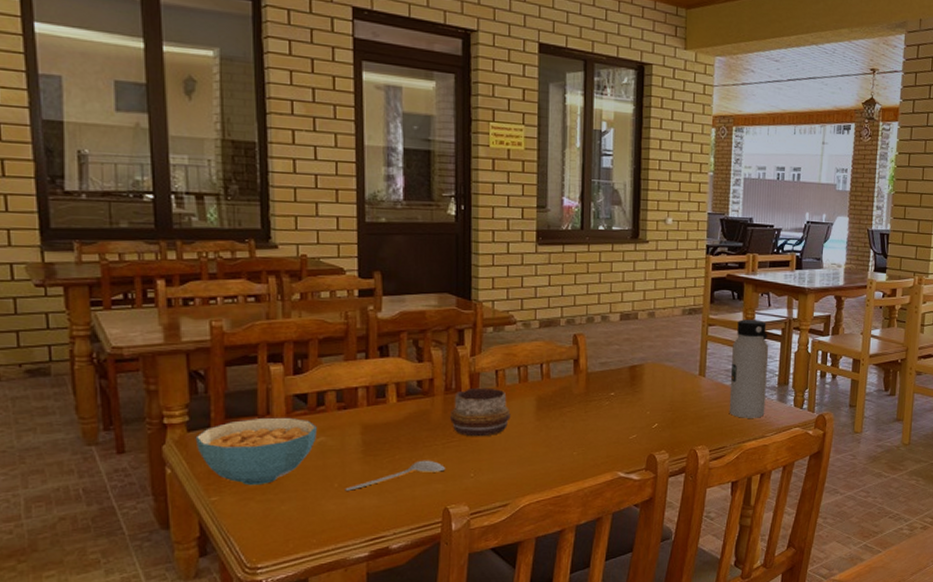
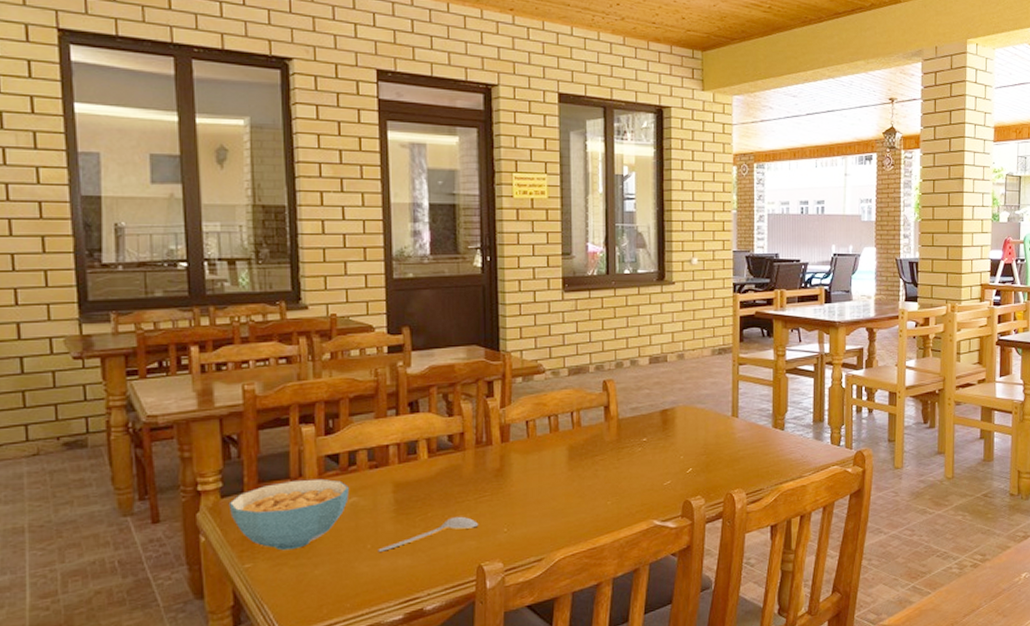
decorative bowl: present [450,387,511,437] -> none [482,439,543,491]
water bottle: present [729,319,769,418] -> none [764,356,802,459]

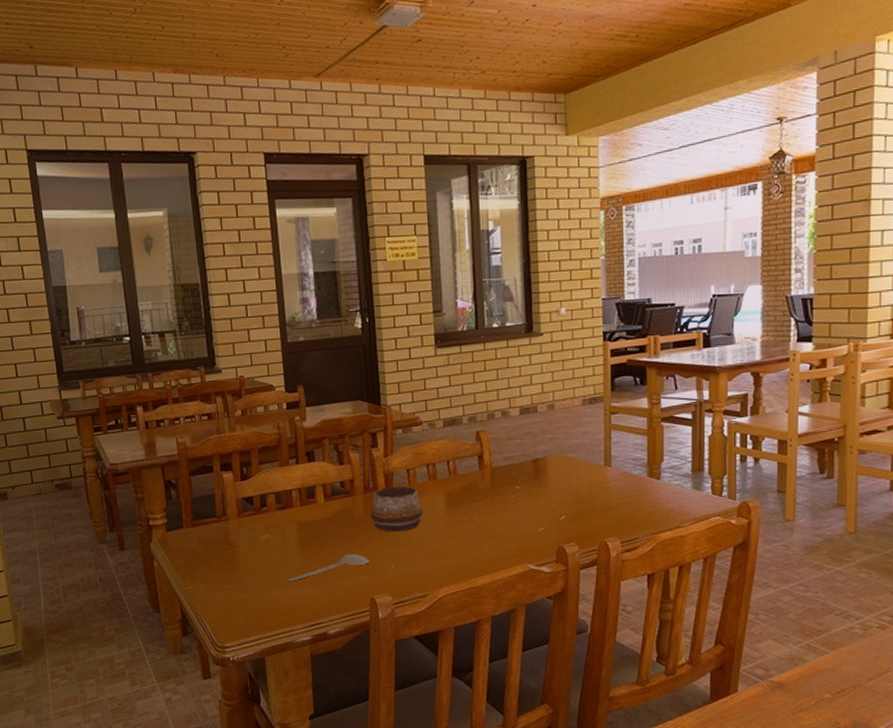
cereal bowl: present [228,478,349,551] -> none [172,517,263,577]
decorative bowl: none [482,439,543,491] -> present [370,485,424,532]

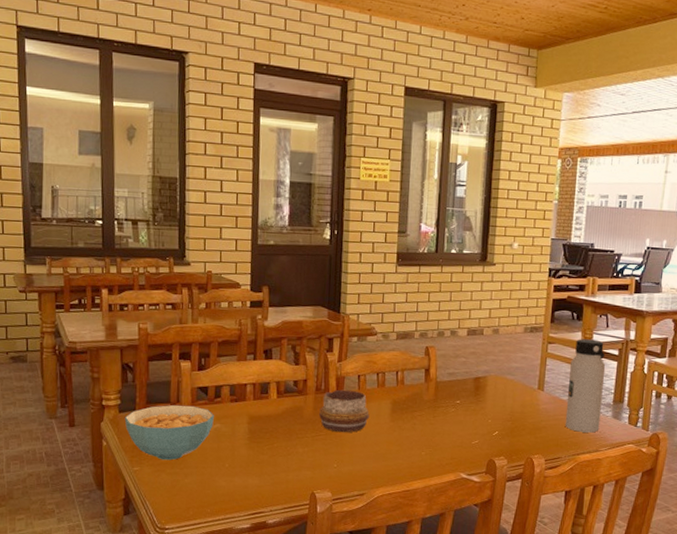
cereal bowl: none [172,517,263,577] -> present [124,405,214,461]
spoon: present [288,554,369,581] -> none [233,449,313,471]
water bottle: none [638,404,679,508] -> present [565,339,606,433]

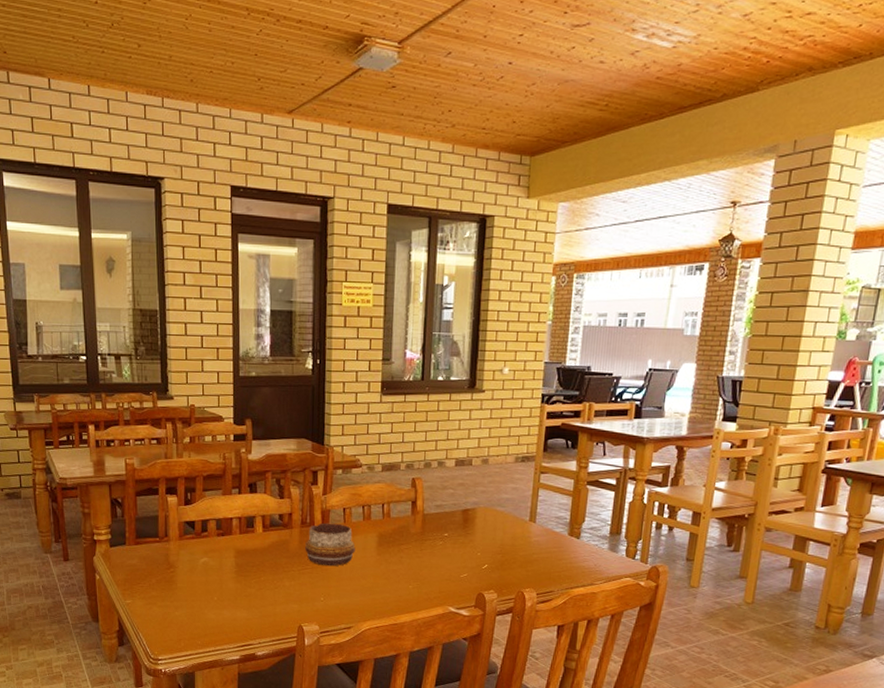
cereal bowl: present [124,405,214,461] -> none [115,539,201,594]
water bottle: present [565,339,606,433] -> none [558,468,602,566]

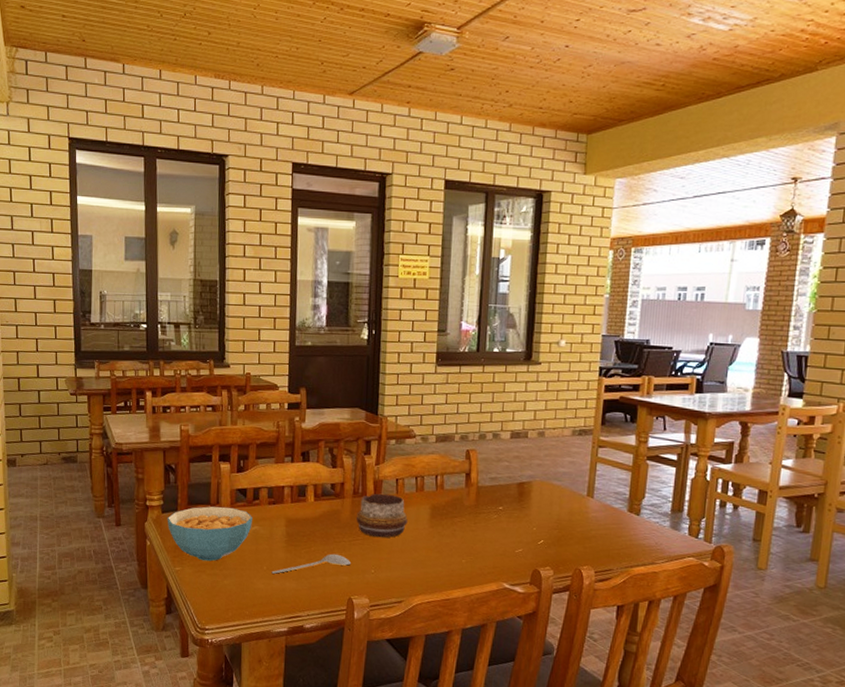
cereal bowl: none [115,539,201,594] -> present [167,506,252,562]
spoon: none [222,583,300,604] -> present [271,553,351,574]

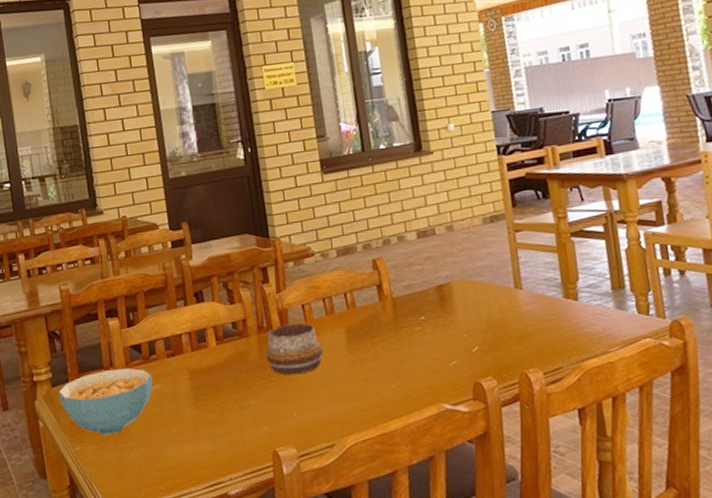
spoon: present [271,553,351,574] -> none [182,401,269,437]

